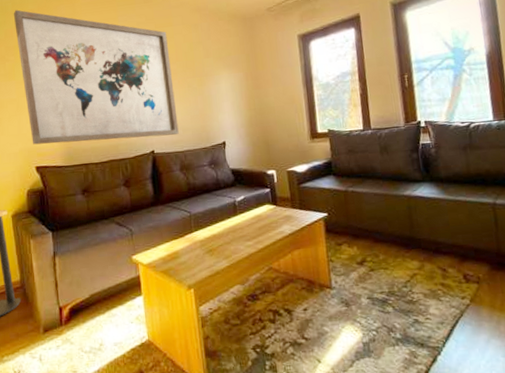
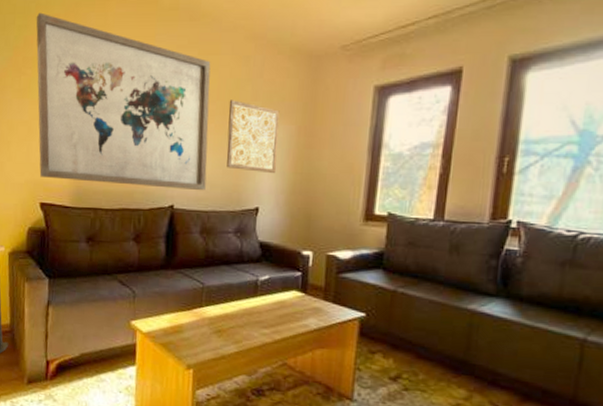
wall art: none [186,59,235,114] -> present [226,100,280,173]

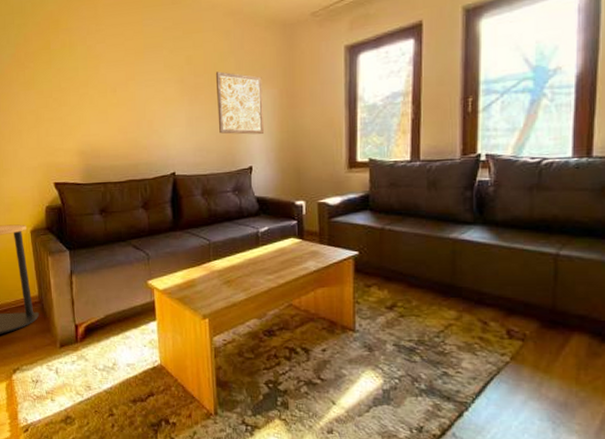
wall art: present [36,12,211,190] -> none [33,10,202,160]

